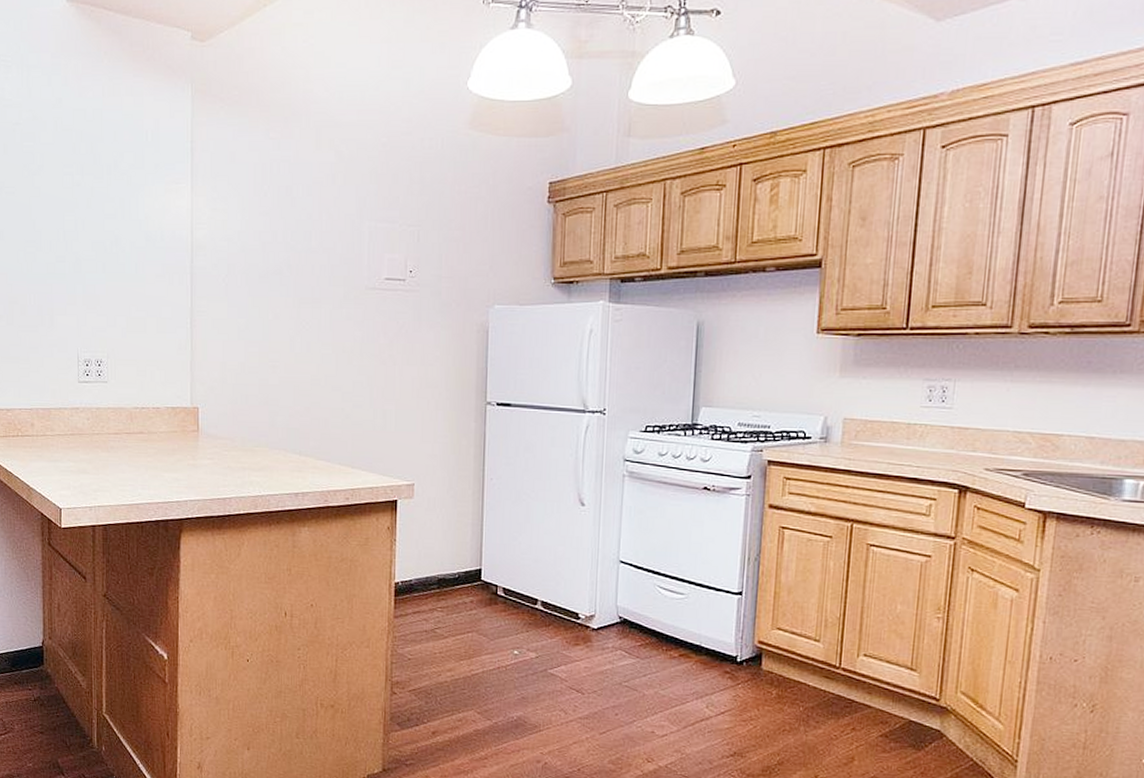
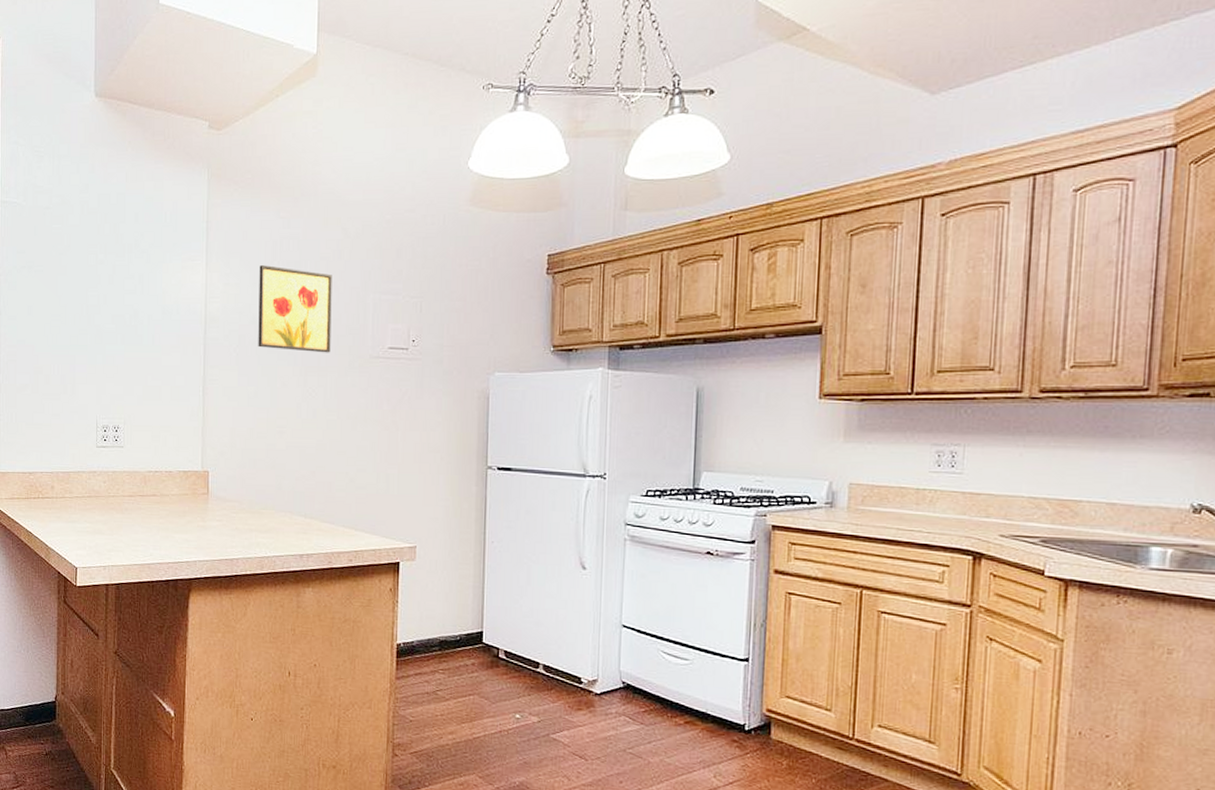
wall art: none [248,190,326,284] -> present [258,265,332,353]

